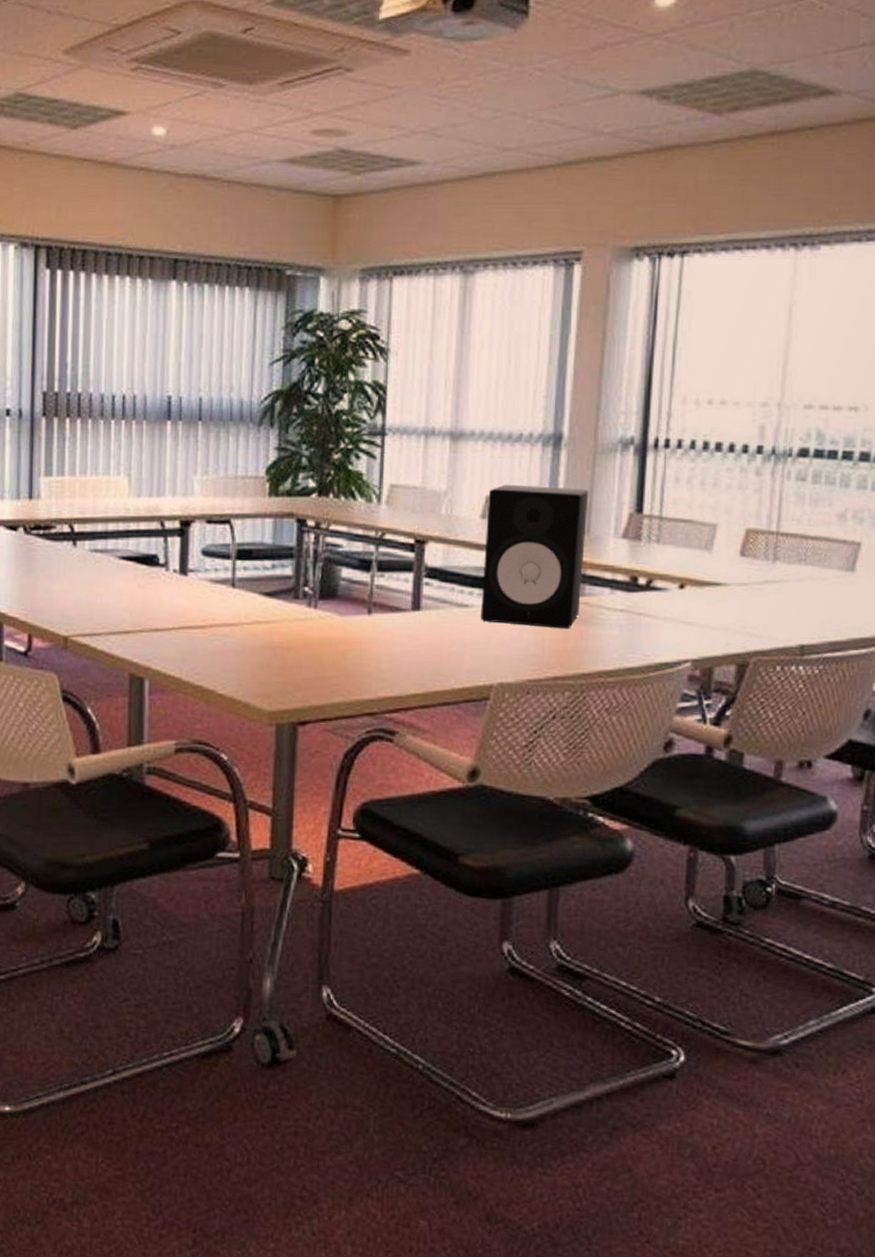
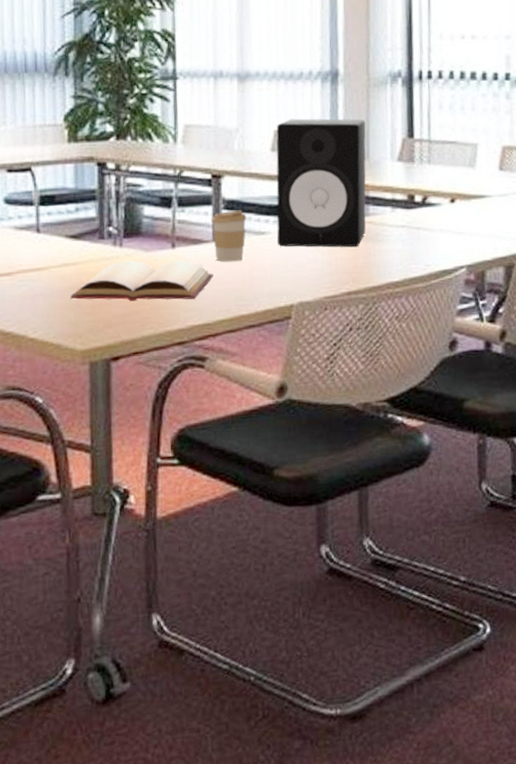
bible: none [262,623,409,669] -> present [71,260,213,301]
coffee cup: none [411,579,449,634] -> present [211,210,247,262]

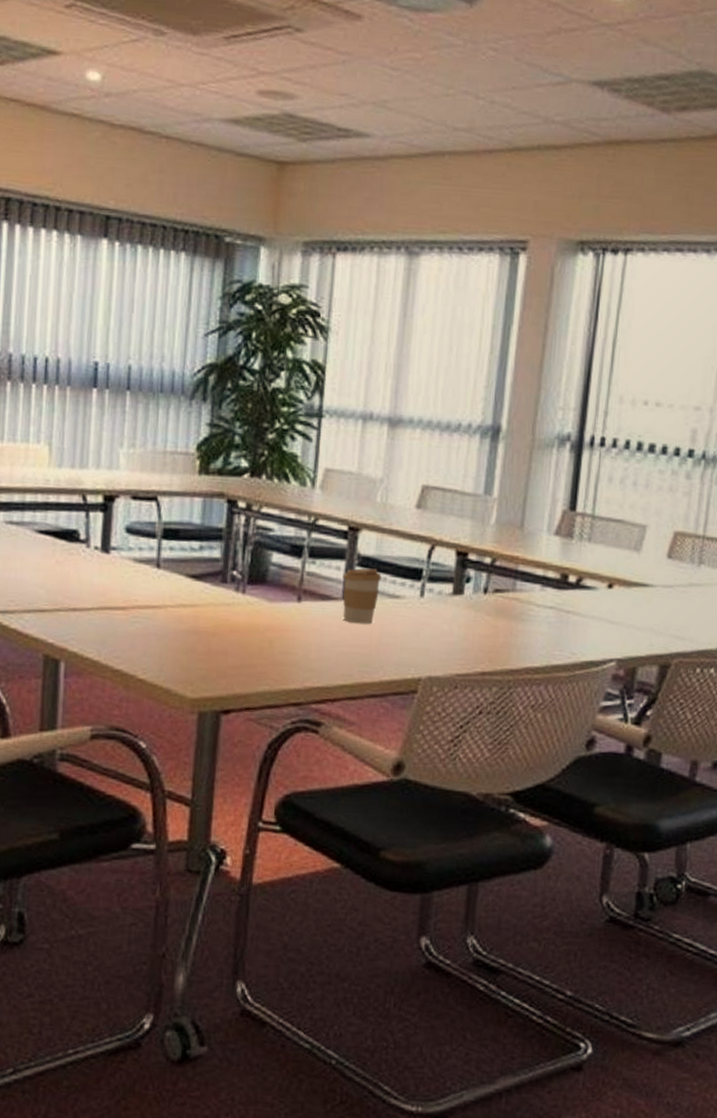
bible: present [71,260,213,301] -> none [186,609,339,659]
speaker: present [276,118,366,248] -> none [412,474,525,625]

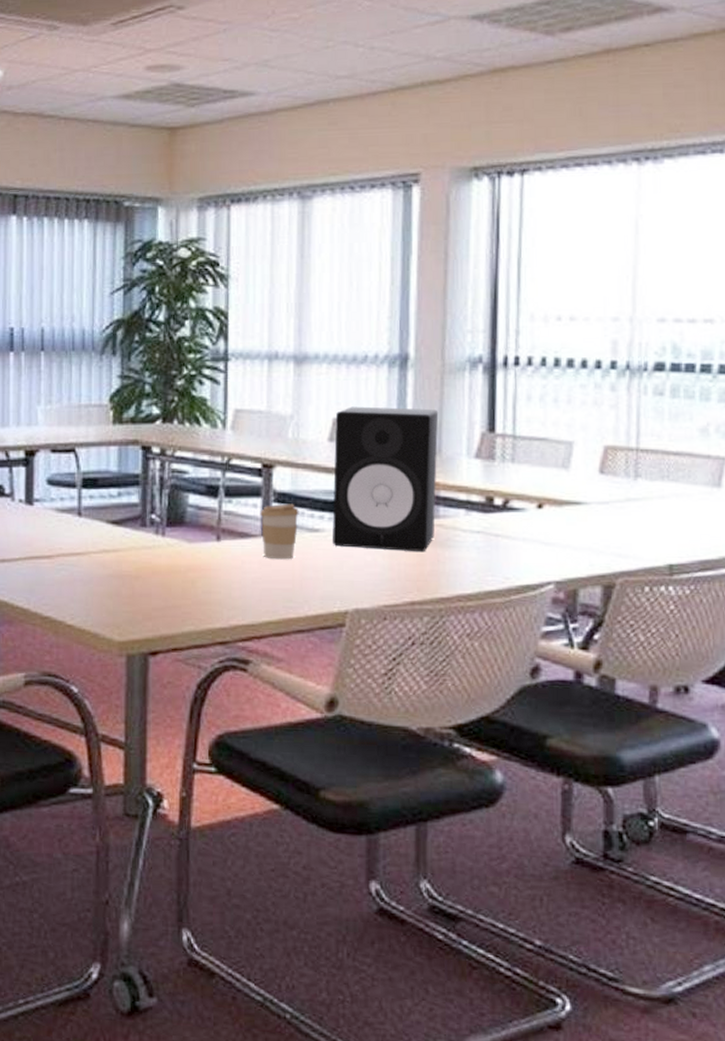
speaker: none [412,474,525,625] -> present [332,406,439,552]

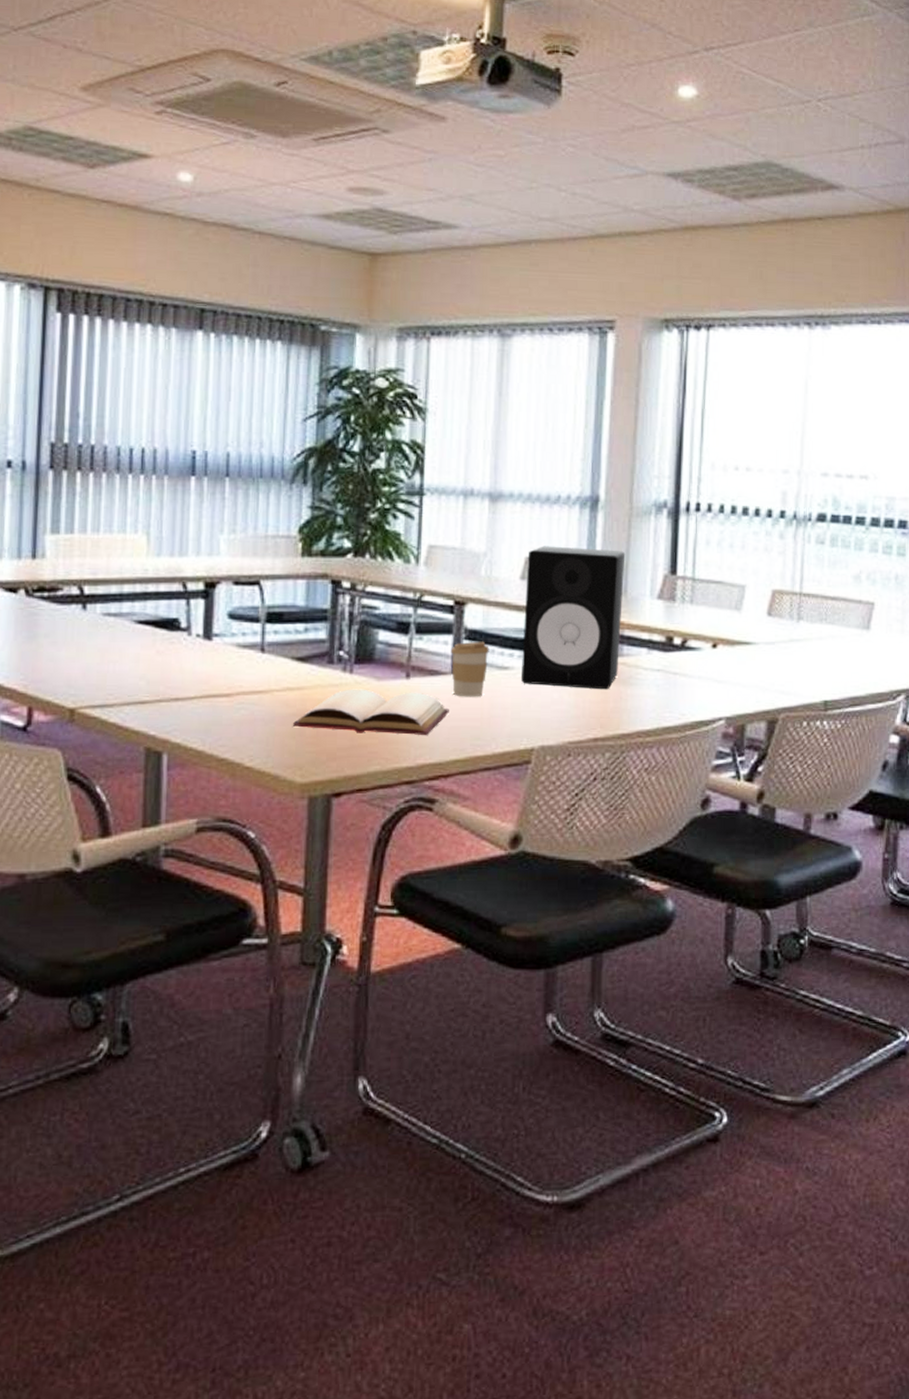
bible: none [110,551,260,597] -> present [293,689,449,735]

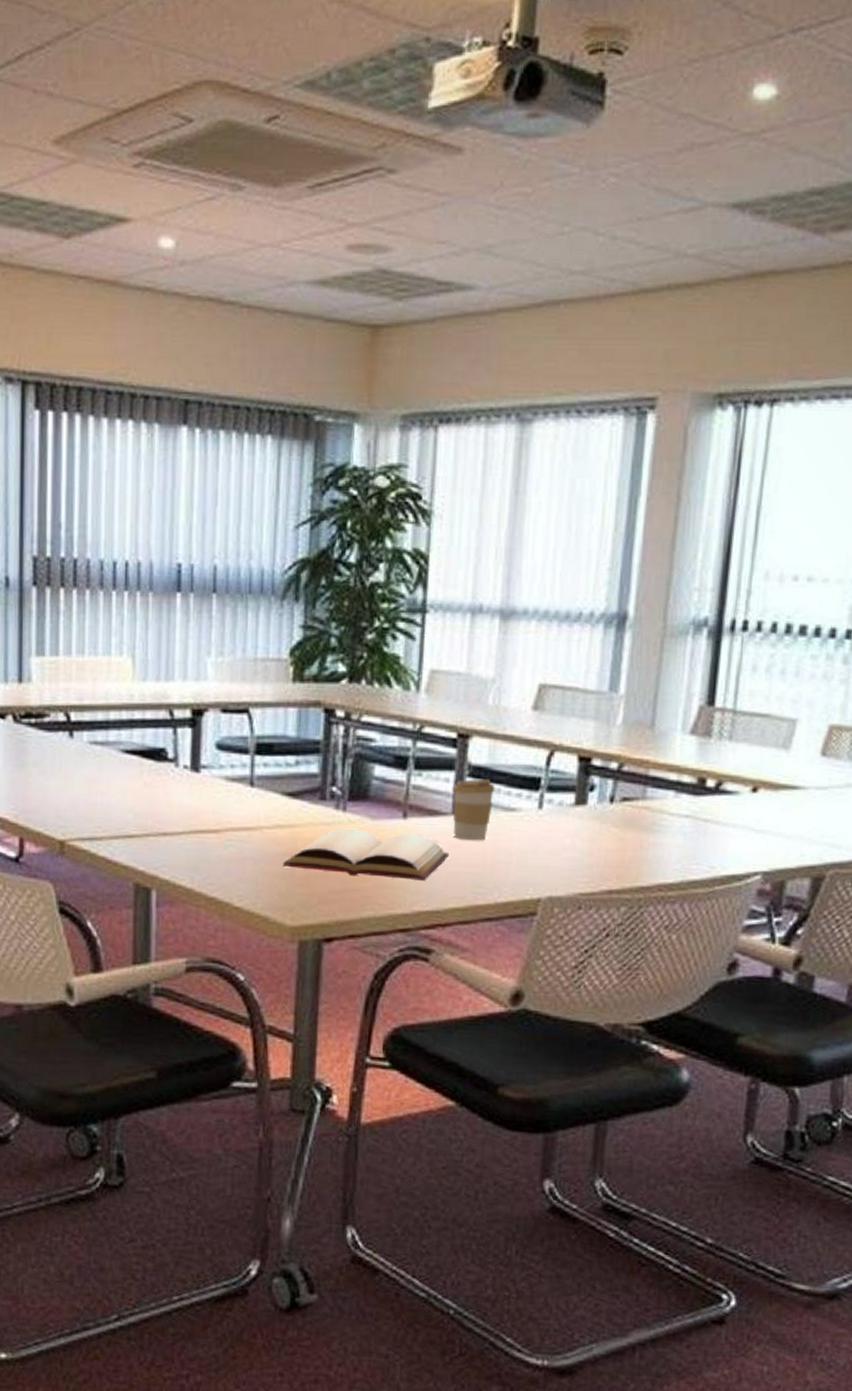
speaker: present [521,546,626,690] -> none [529,671,655,837]

